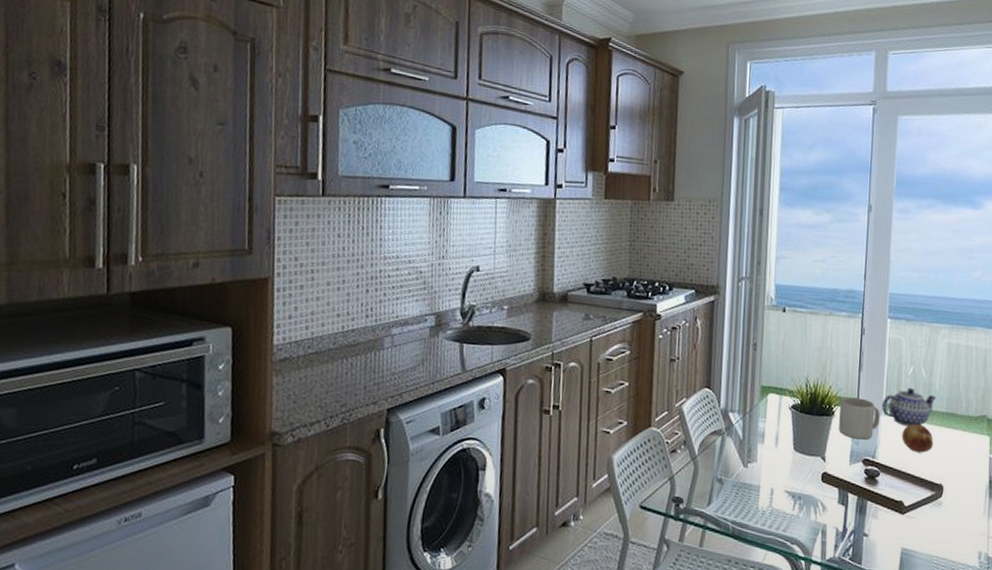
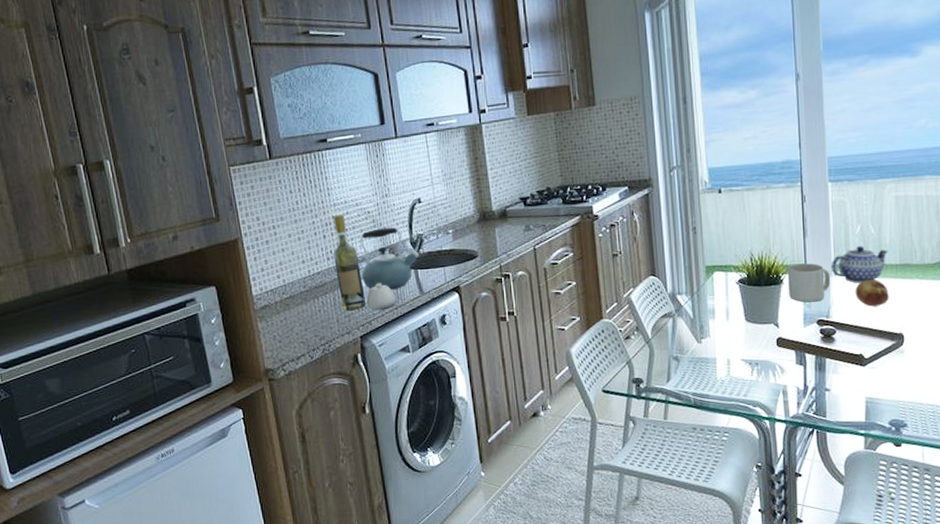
bottle: none [373,269,401,379] -> present [333,214,367,311]
kettle: none [400,291,468,362] -> present [359,227,419,290]
sugar bowl: none [401,352,435,382] -> present [366,283,396,310]

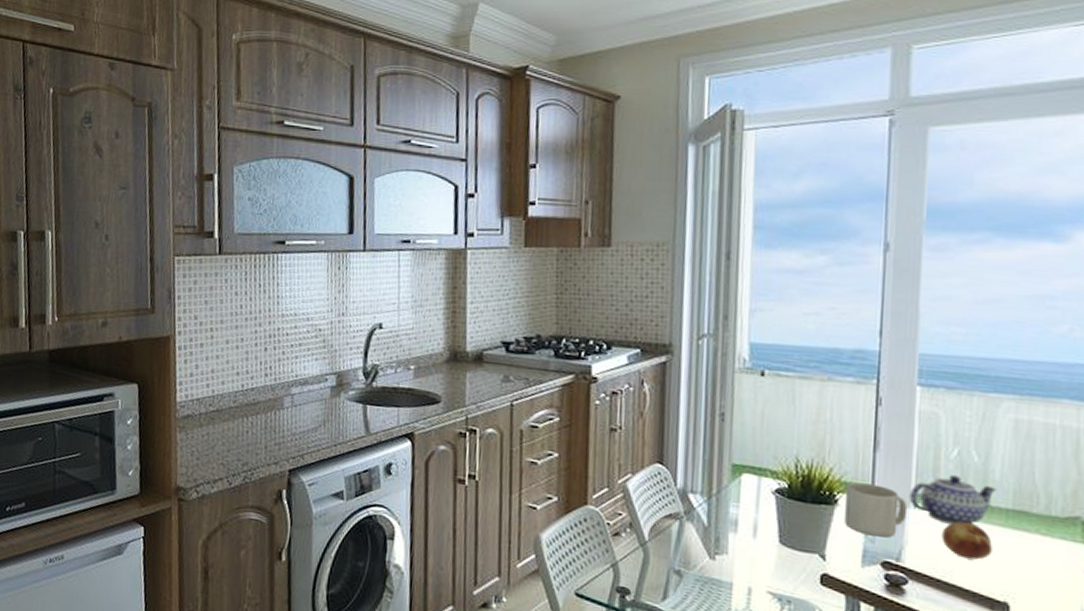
bottle: present [333,214,367,311] -> none [272,327,302,439]
kettle: present [359,227,419,290] -> none [300,350,371,423]
sugar bowl: present [366,283,396,310] -> none [302,412,337,444]

